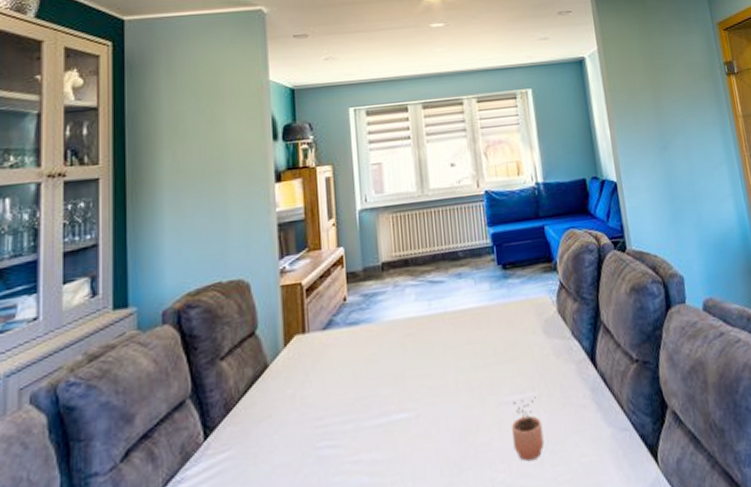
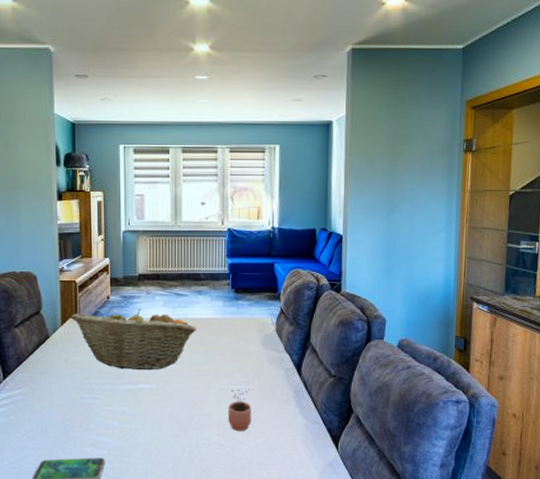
fruit basket: none [297,308,461,397] -> present [71,309,197,371]

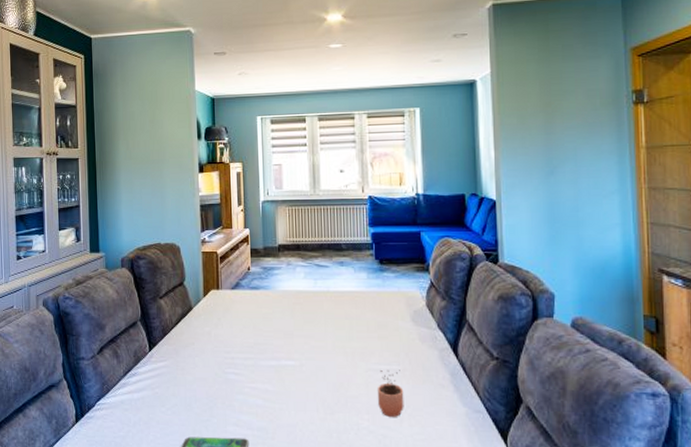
fruit basket: present [71,309,197,371] -> none [213,281,341,346]

